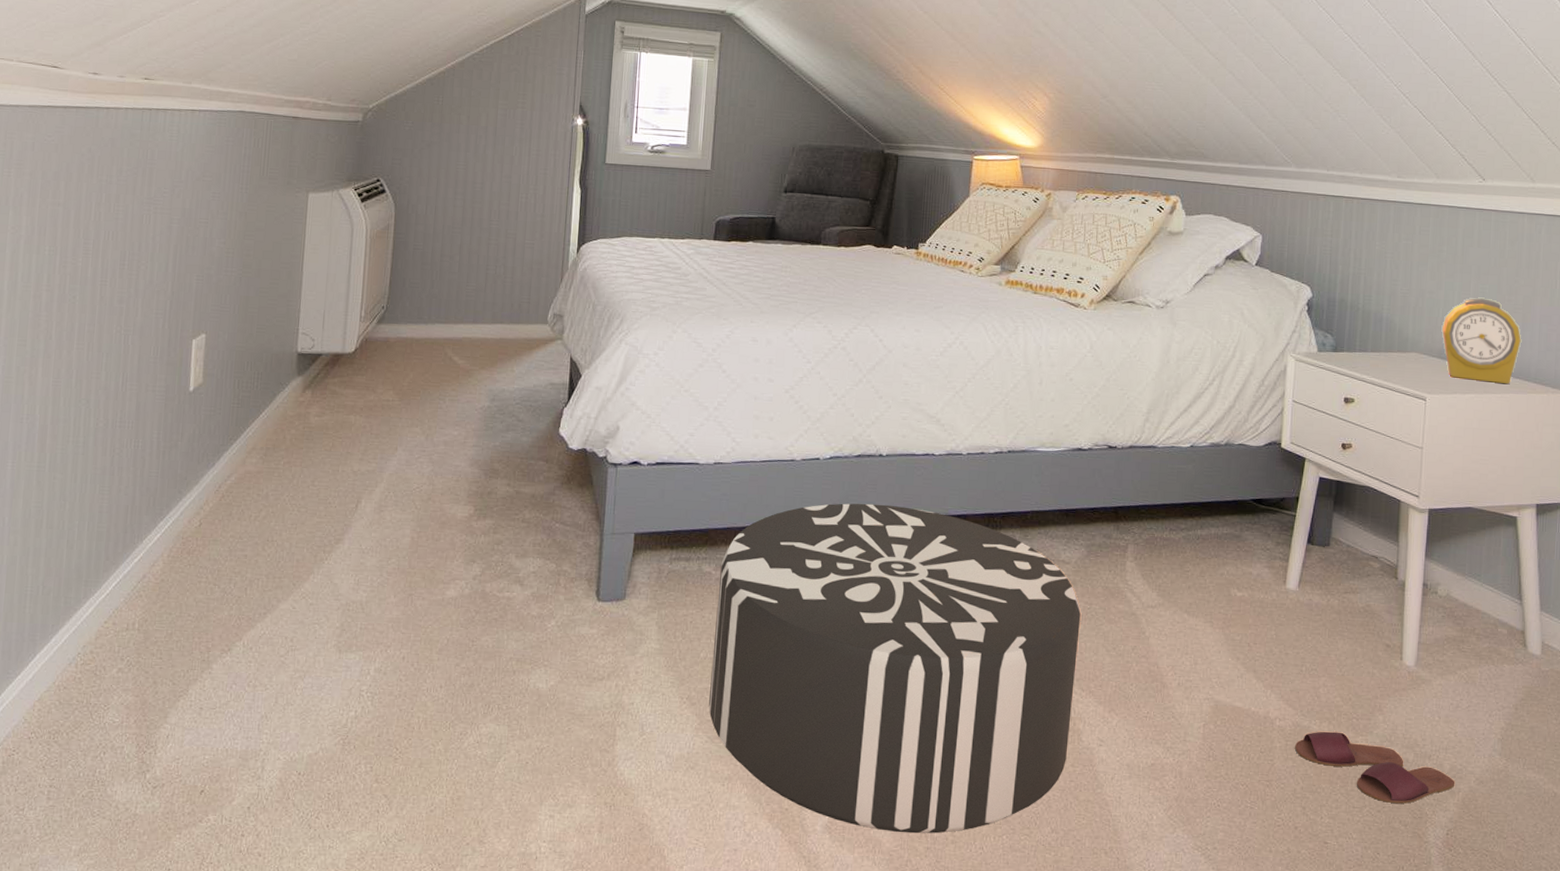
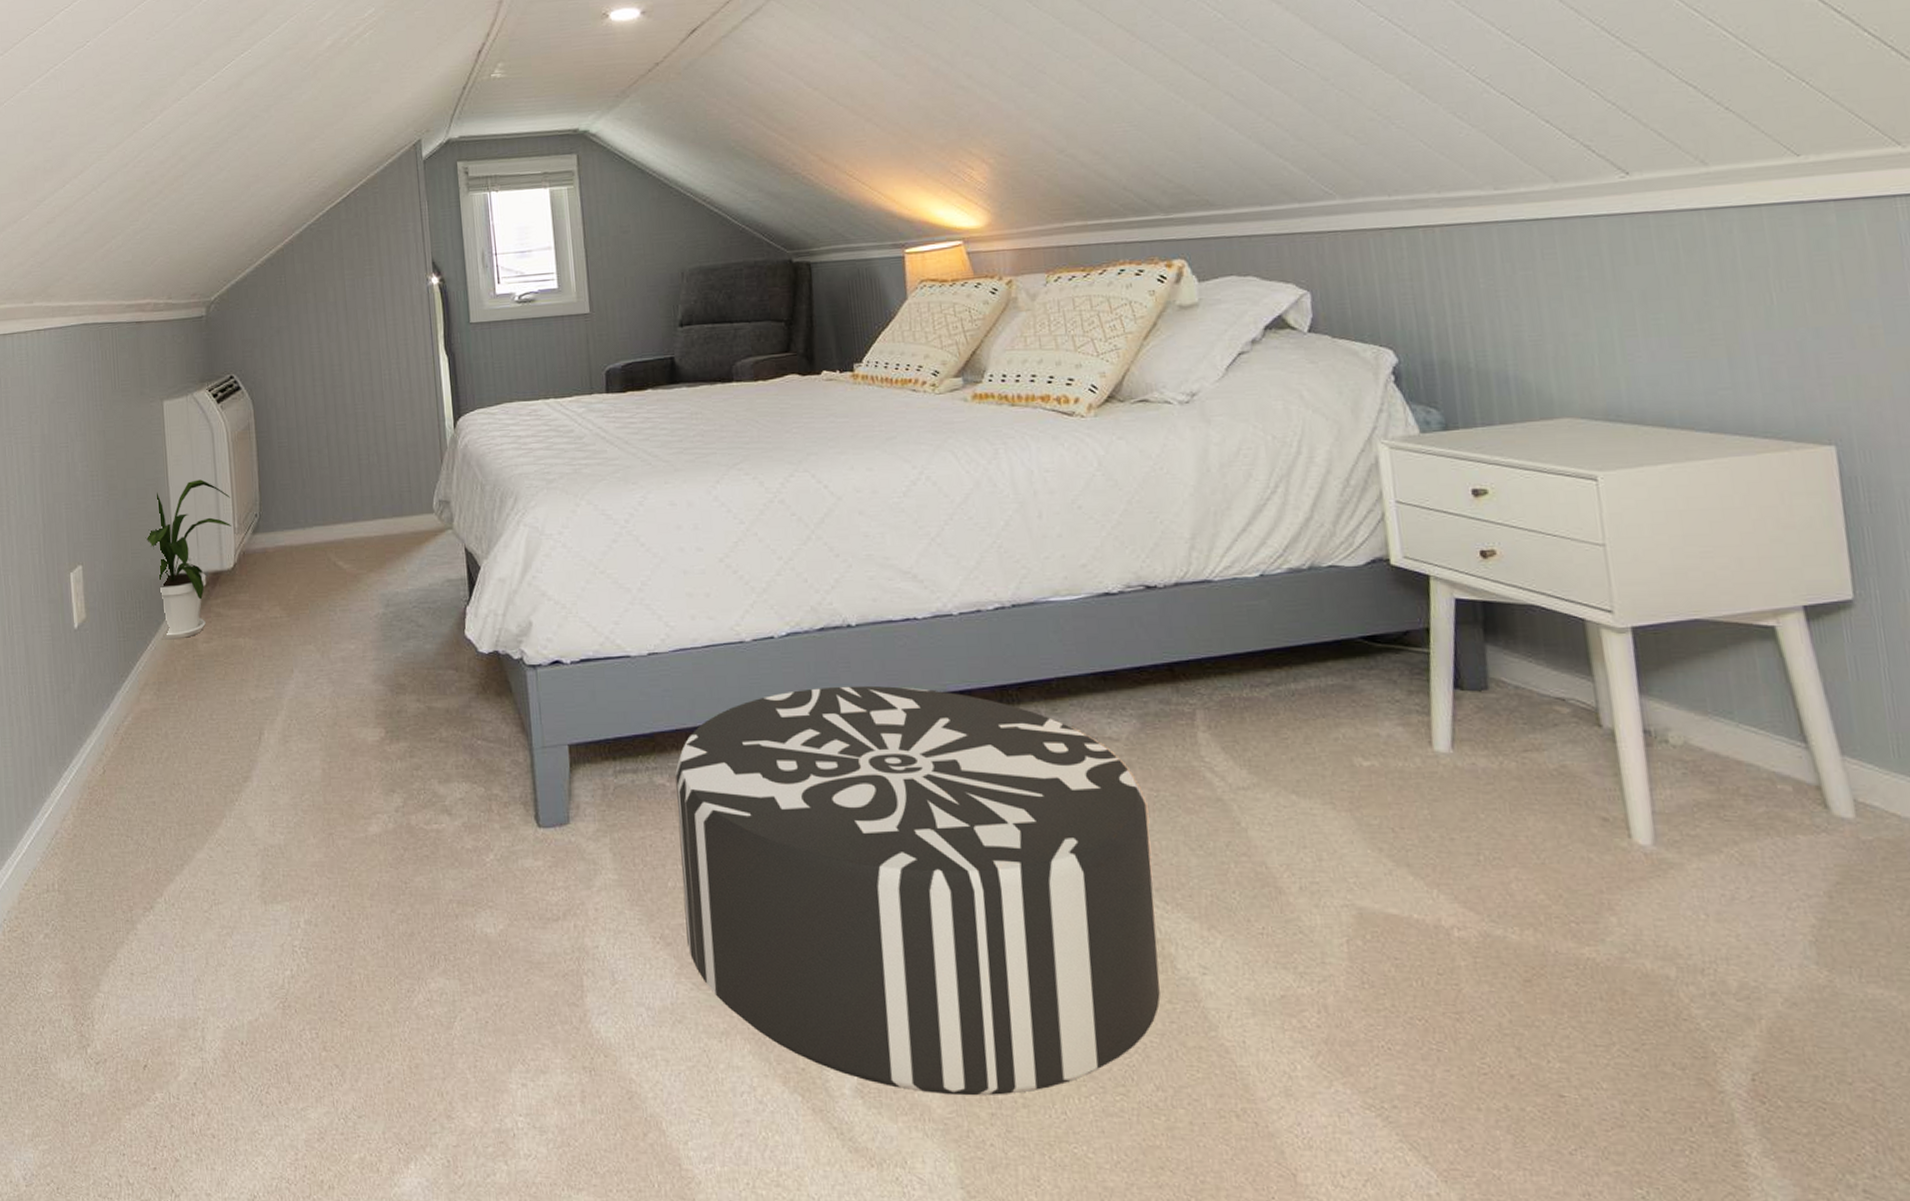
house plant: none [273,268,361,411] -> present [145,479,232,640]
slippers: present [1295,731,1455,804] -> none [1488,942,1752,1039]
alarm clock: present [1442,298,1521,385] -> none [1603,332,1731,445]

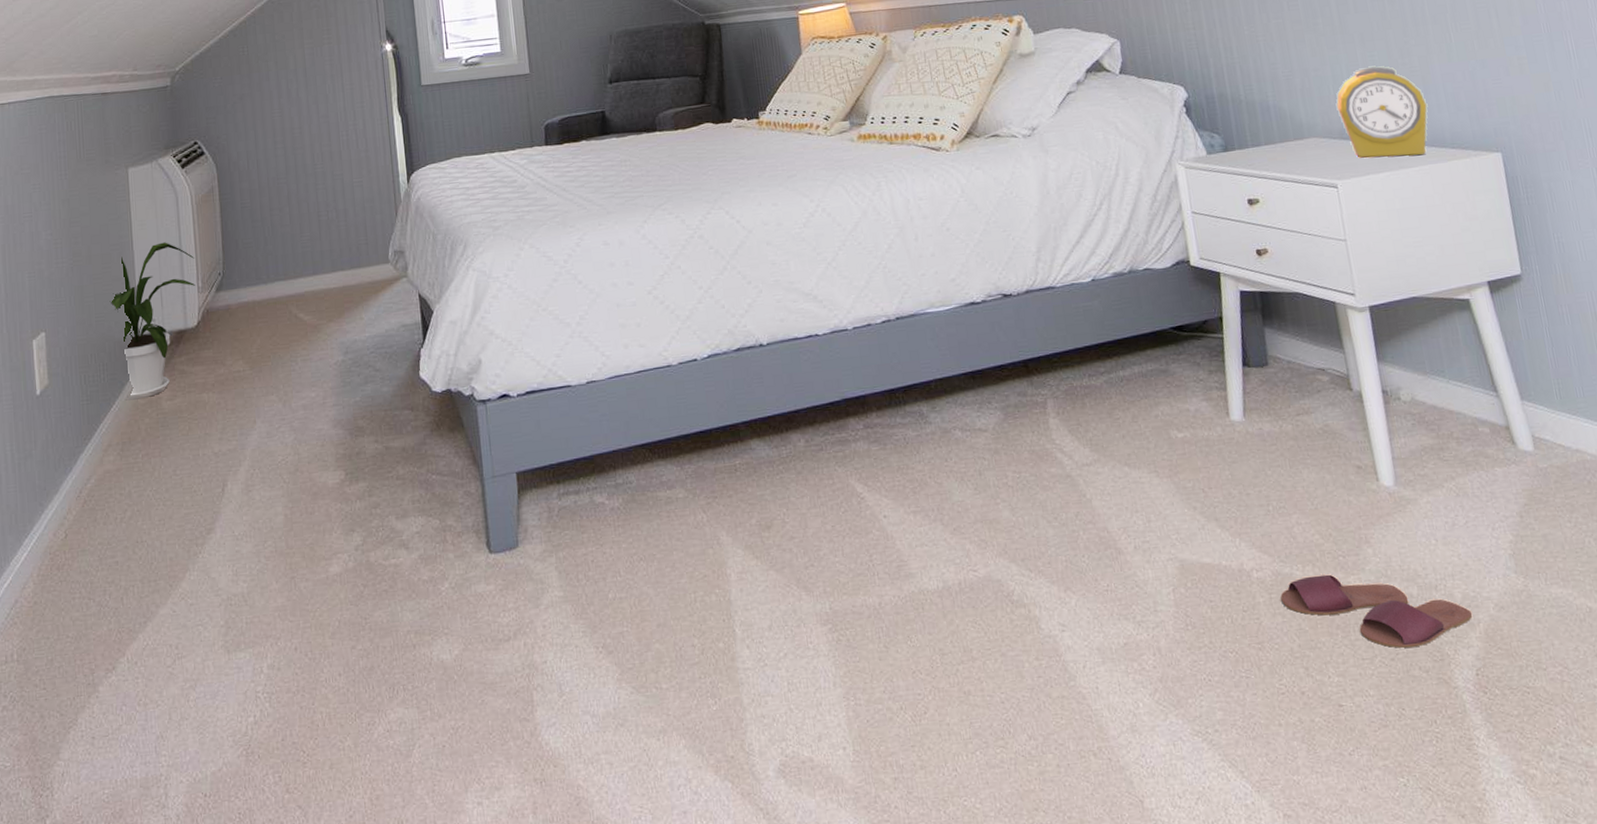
pouf: present [675,685,1160,1096] -> none [613,397,1029,766]
slippers: none [1488,942,1752,1039] -> present [1280,574,1473,648]
alarm clock: none [1603,332,1731,445] -> present [1337,66,1427,158]

